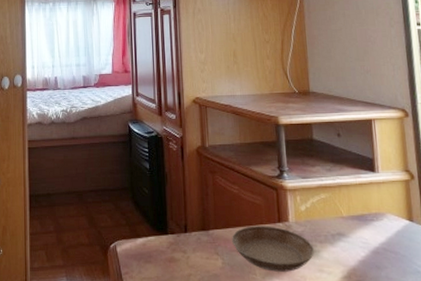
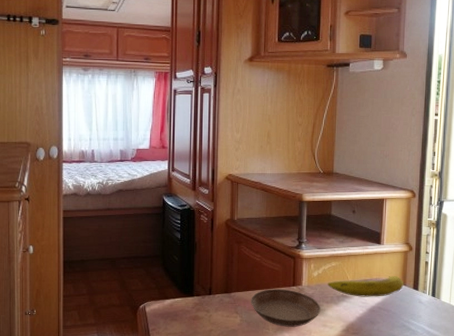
fruit: none [319,210,411,236] -> present [328,276,404,297]

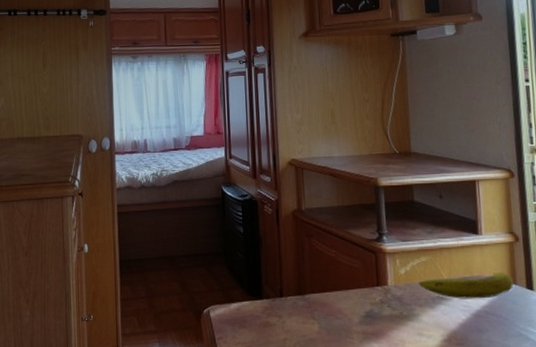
saucer: present [250,289,321,327] -> none [328,289,414,336]

